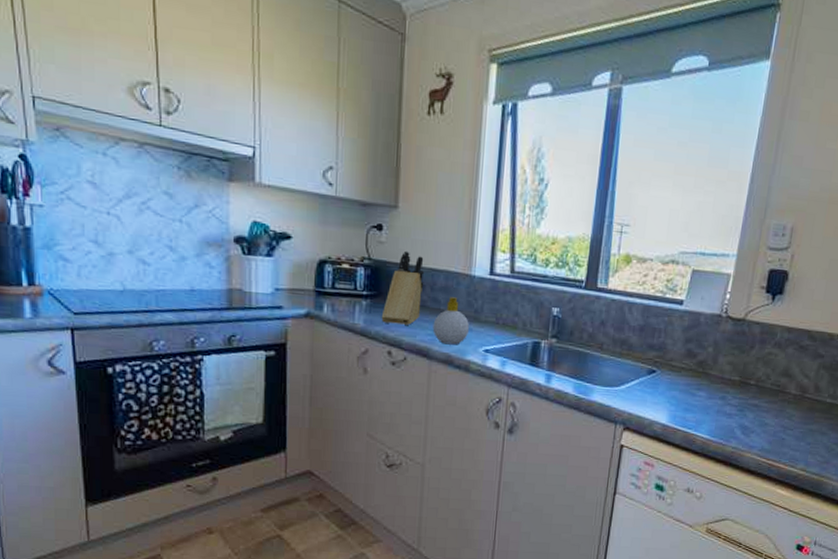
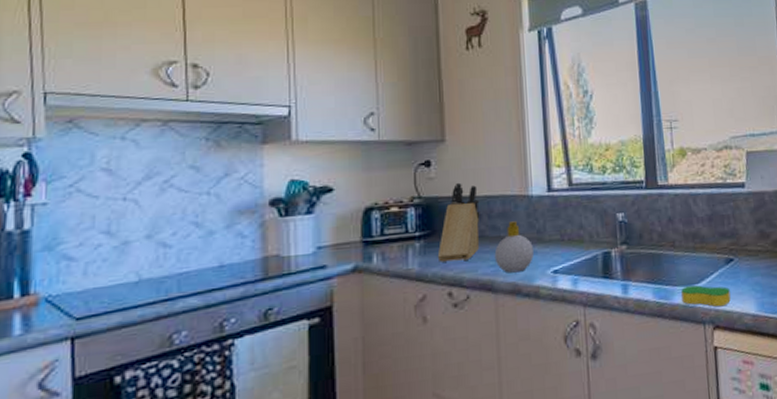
sponge: none [599,386,646,412] -> present [681,284,731,307]

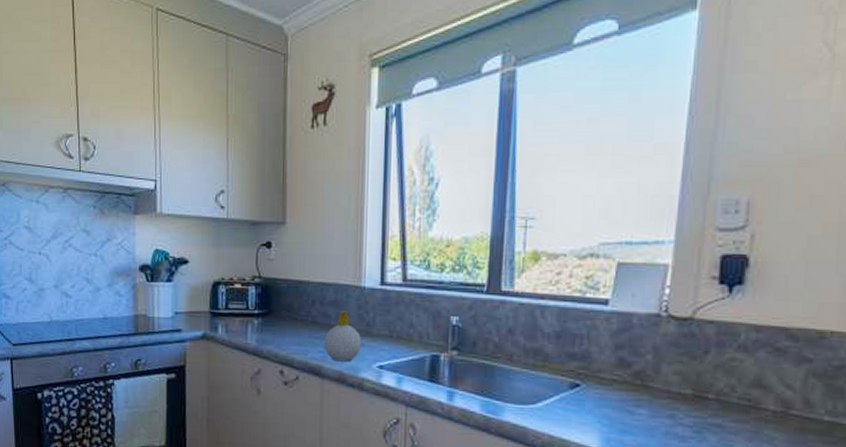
knife block: present [437,182,480,263] -> none [272,266,314,342]
sponge: present [681,284,731,307] -> none [512,404,570,434]

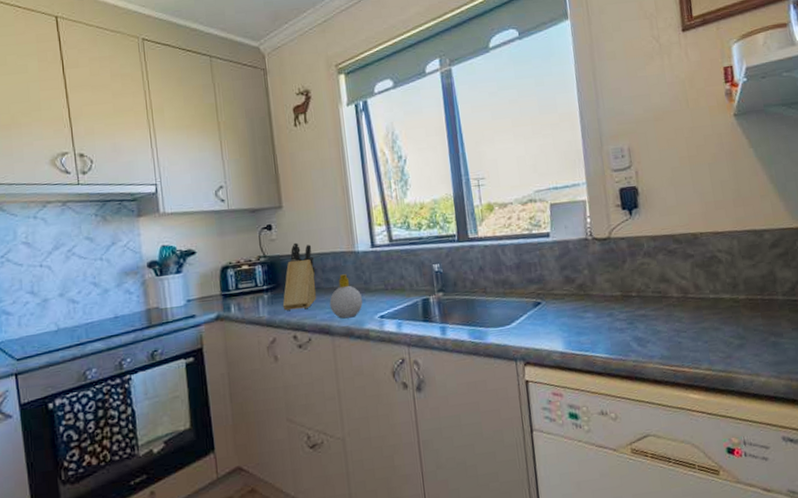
knife block: none [272,266,314,342] -> present [282,242,317,311]

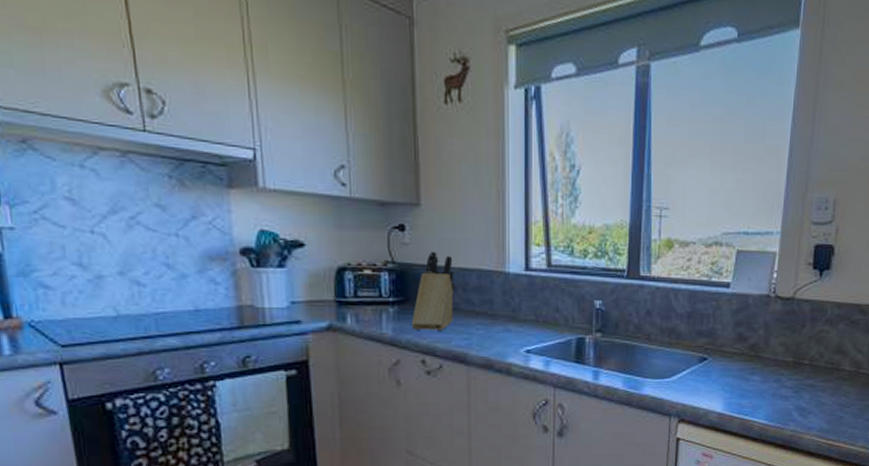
soap bottle: present [329,274,363,319] -> none [468,297,509,348]

